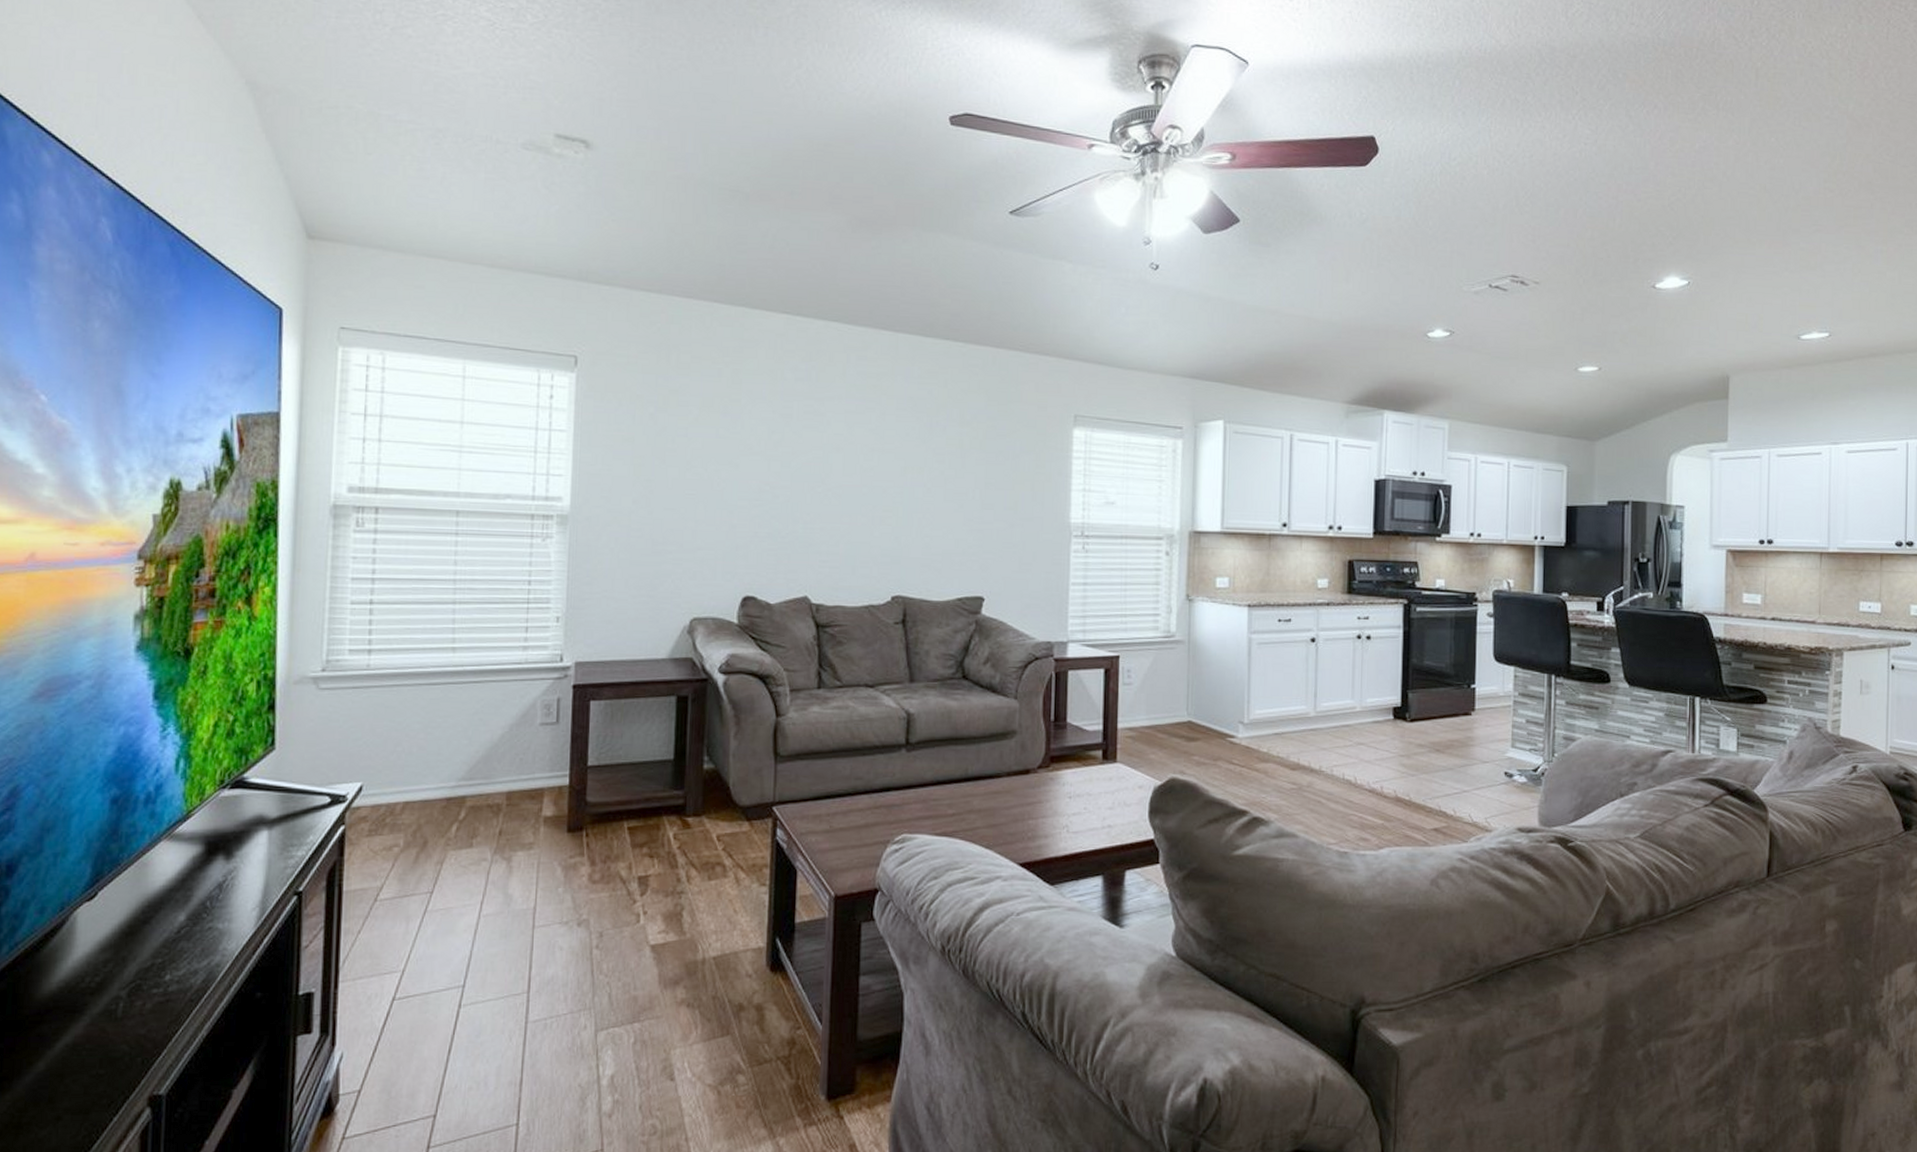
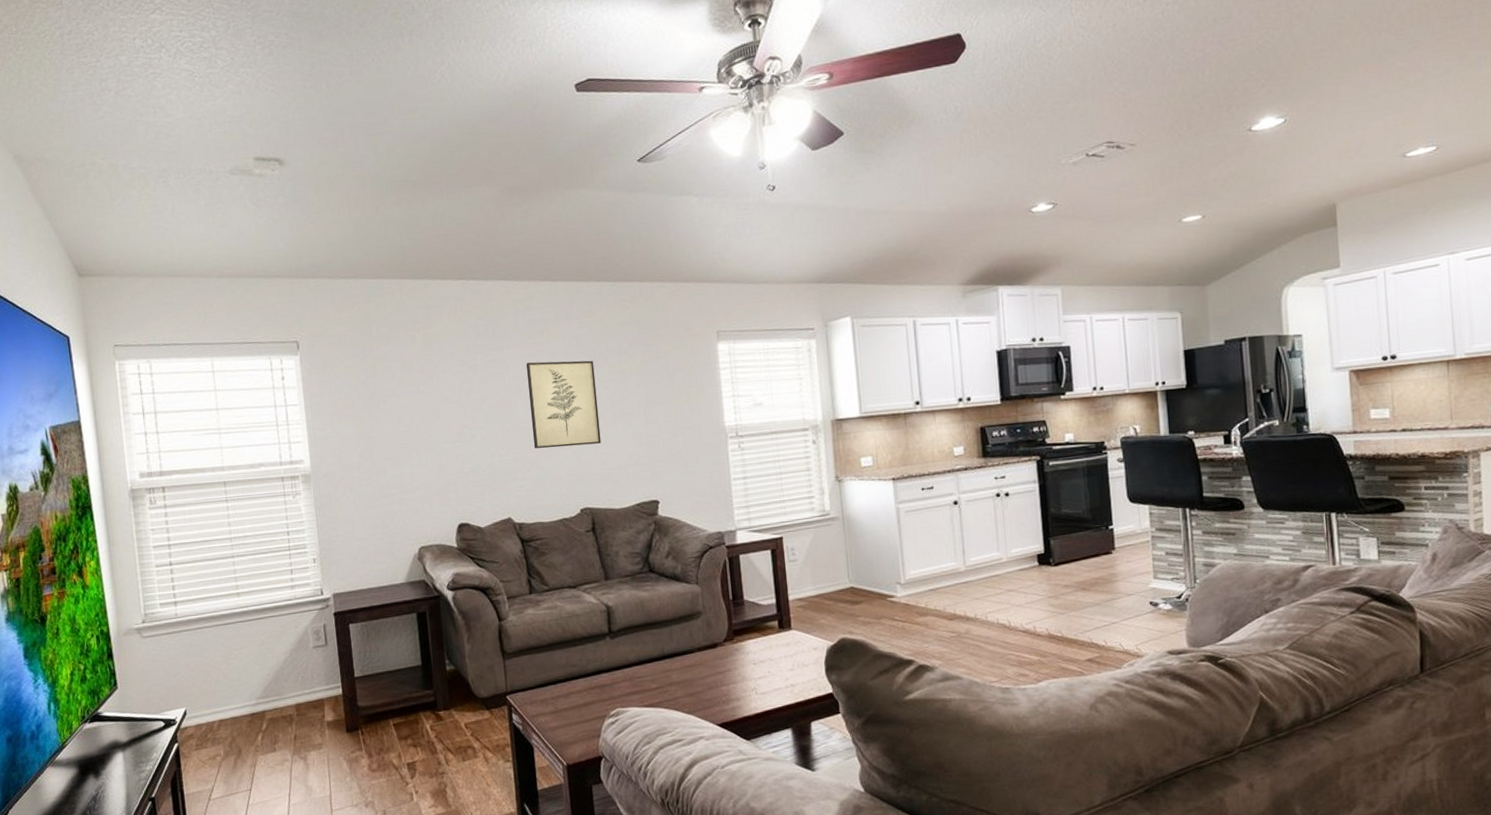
wall art: none [846,419,930,524] -> present [526,360,601,449]

